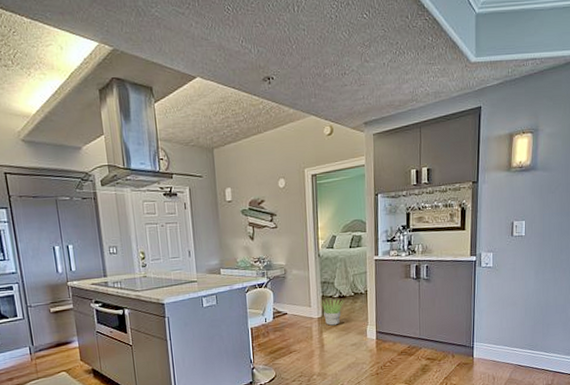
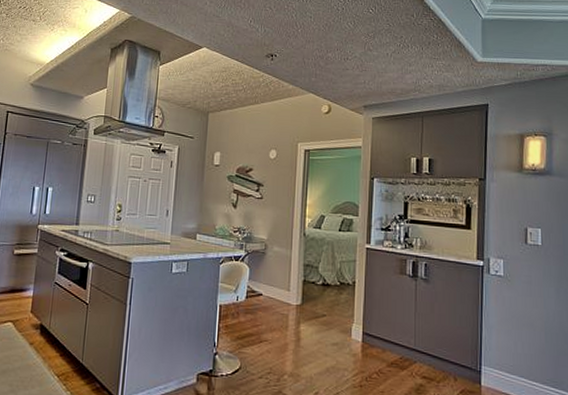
potted plant: present [320,299,344,326] -> none [300,284,328,317]

